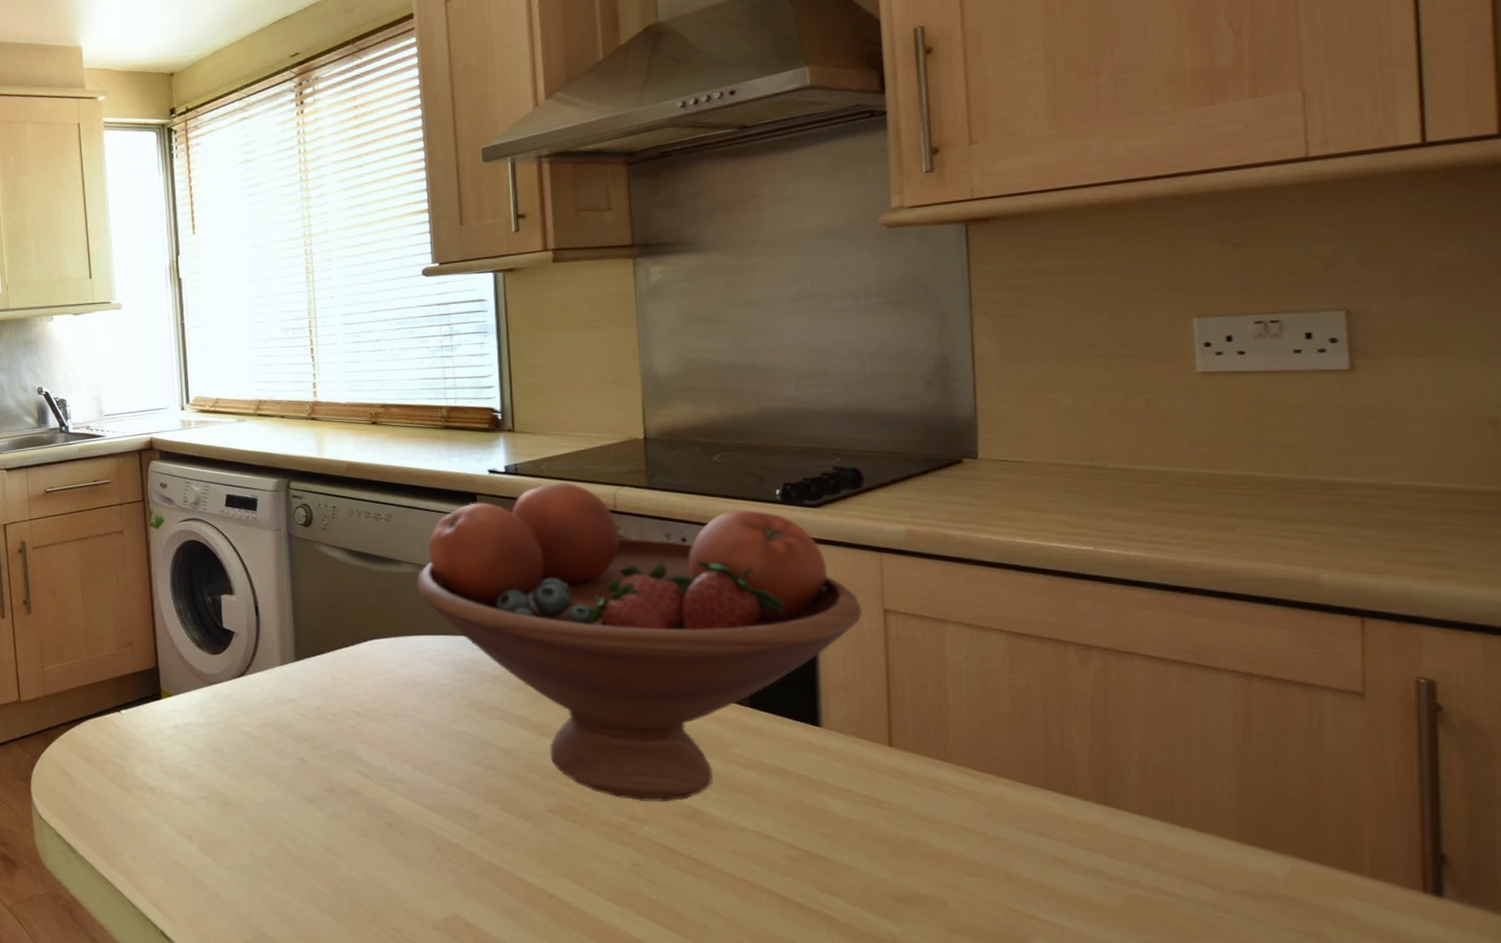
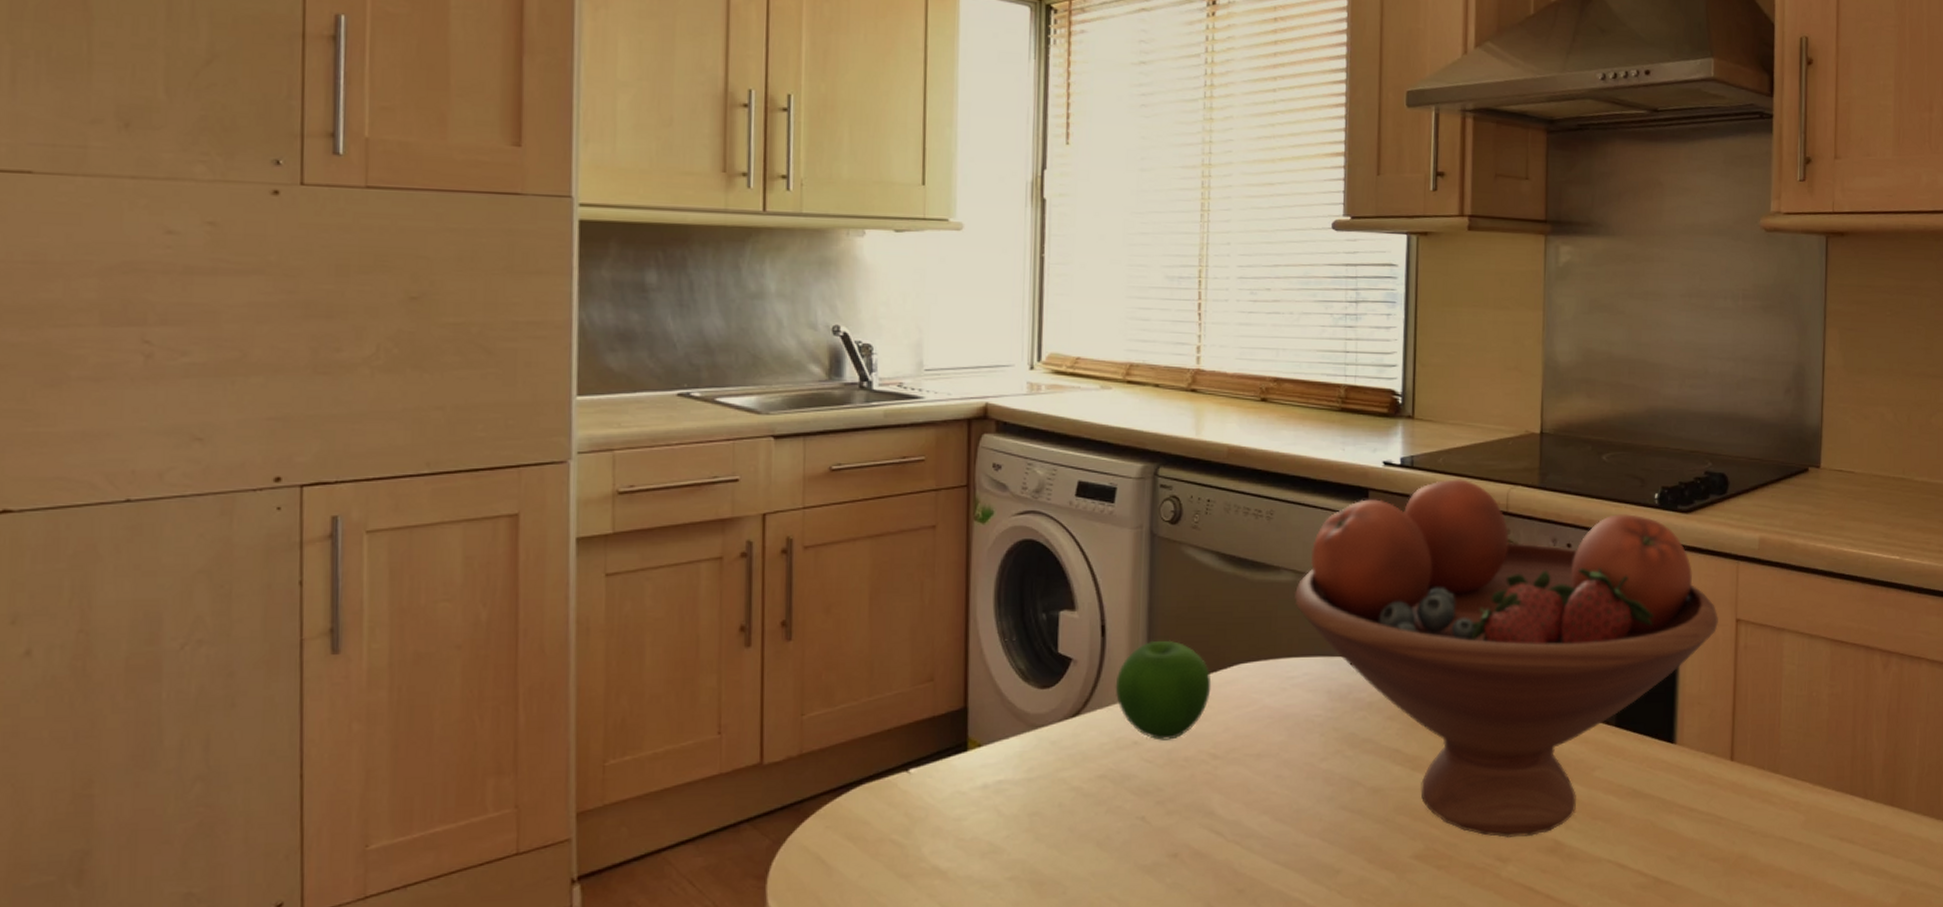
apple: none [270,619,350,699] -> present [1115,640,1212,740]

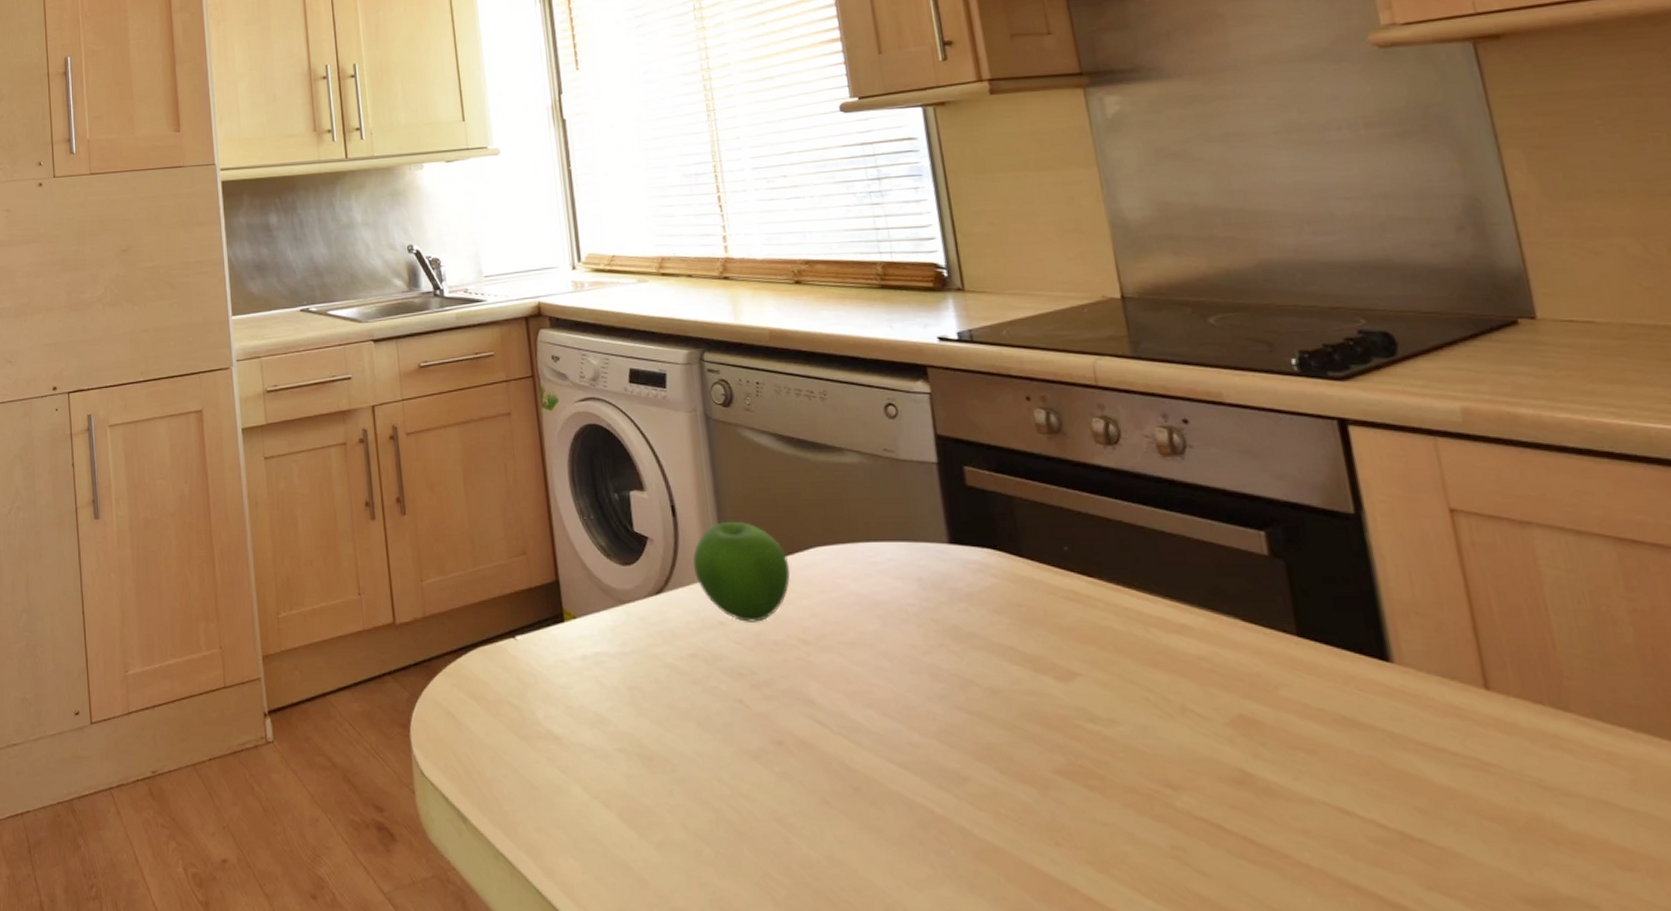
fruit bowl: present [1293,478,1718,837] -> none [863,350,1423,762]

